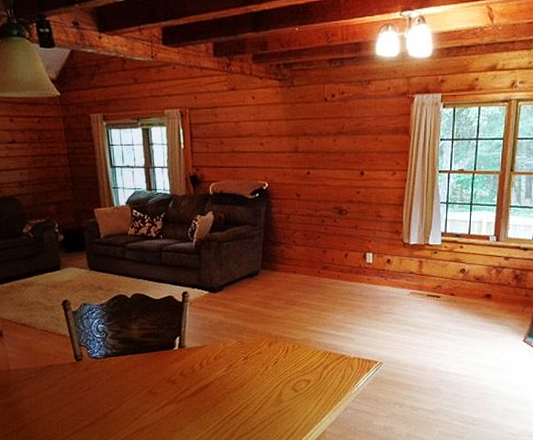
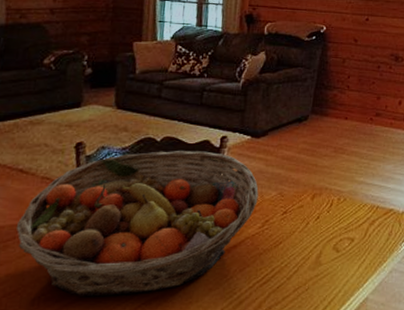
fruit basket: none [29,305,221,425] -> present [16,151,259,297]

